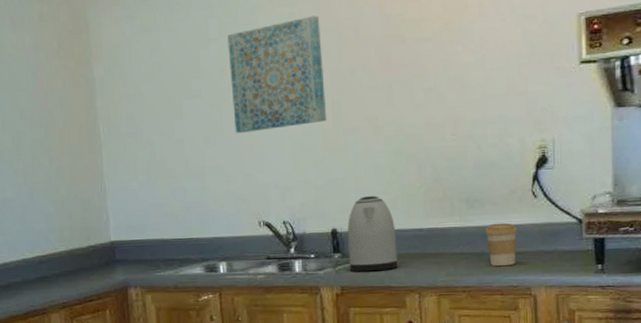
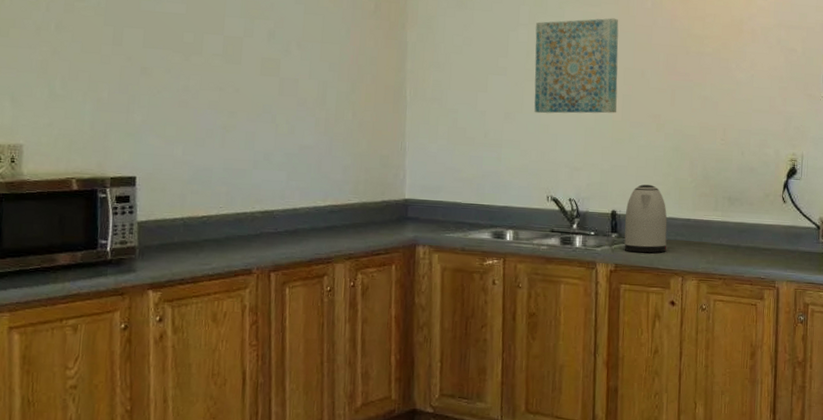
coffee cup: present [486,222,517,267] -> none [742,221,768,260]

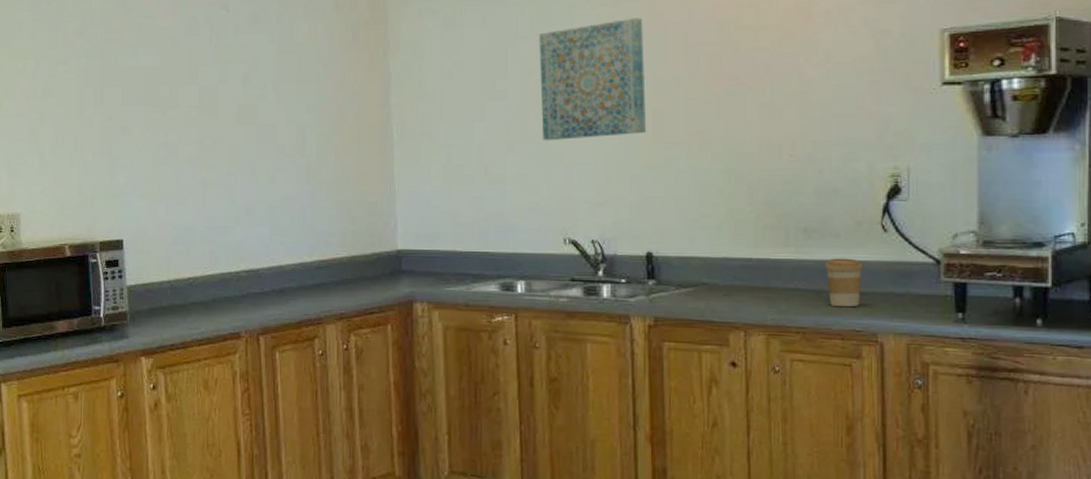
kettle: present [624,184,668,253] -> none [664,218,721,303]
coffee cup: none [742,221,768,260] -> present [825,258,863,308]

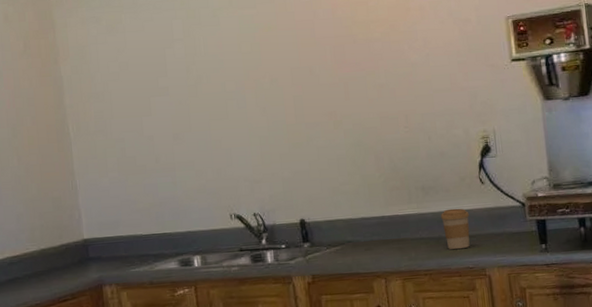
wall art: present [539,17,647,141] -> none [191,17,290,130]

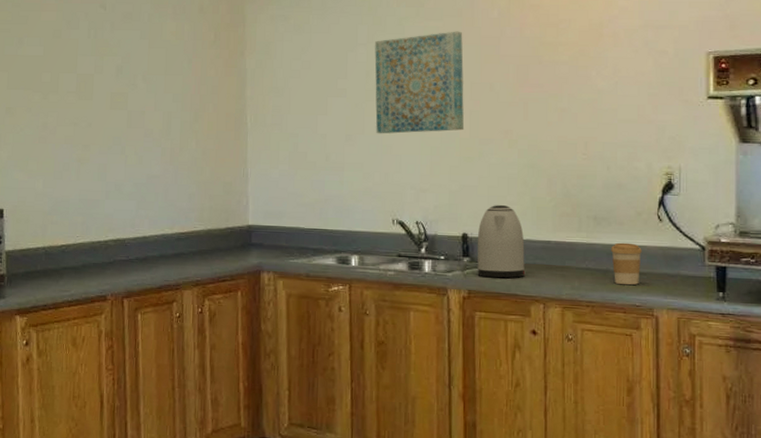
wall art: none [191,17,290,130] -> present [374,31,465,134]
kettle: none [314,186,364,260] -> present [477,205,525,279]

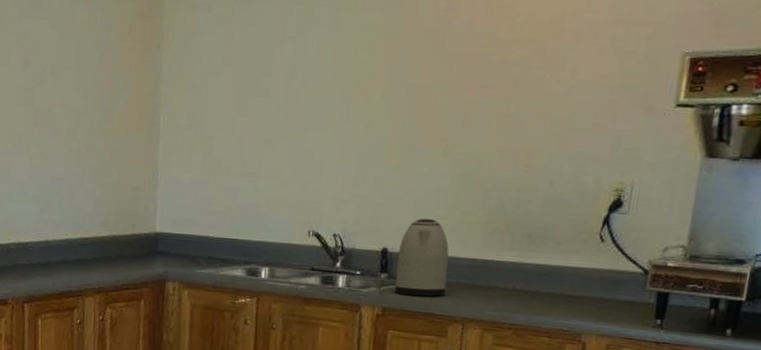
wall art: present [374,31,465,134] -> none [298,24,404,139]
coffee cup: present [611,242,642,285] -> none [542,263,577,309]

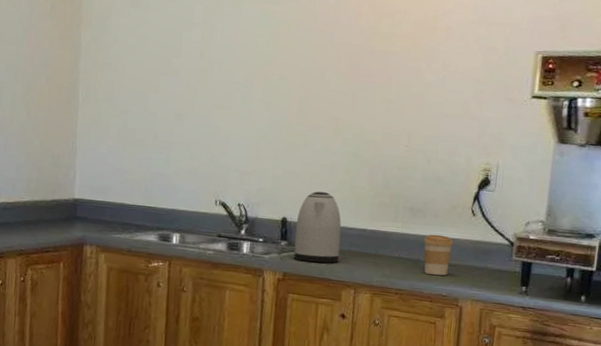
coffee cup: none [542,263,577,309] -> present [423,234,453,276]

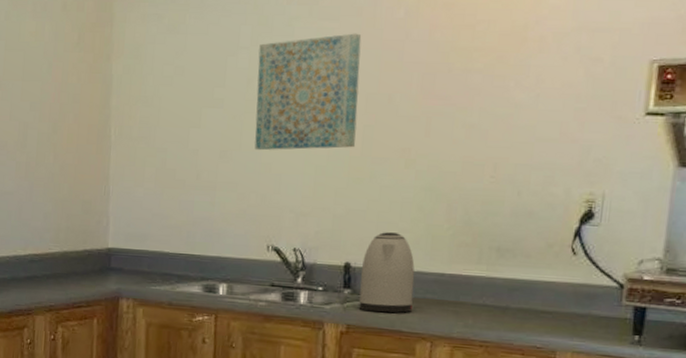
wall art: none [205,16,299,117] -> present [254,33,362,151]
coffee cup: present [423,234,453,276] -> none [513,277,550,325]

